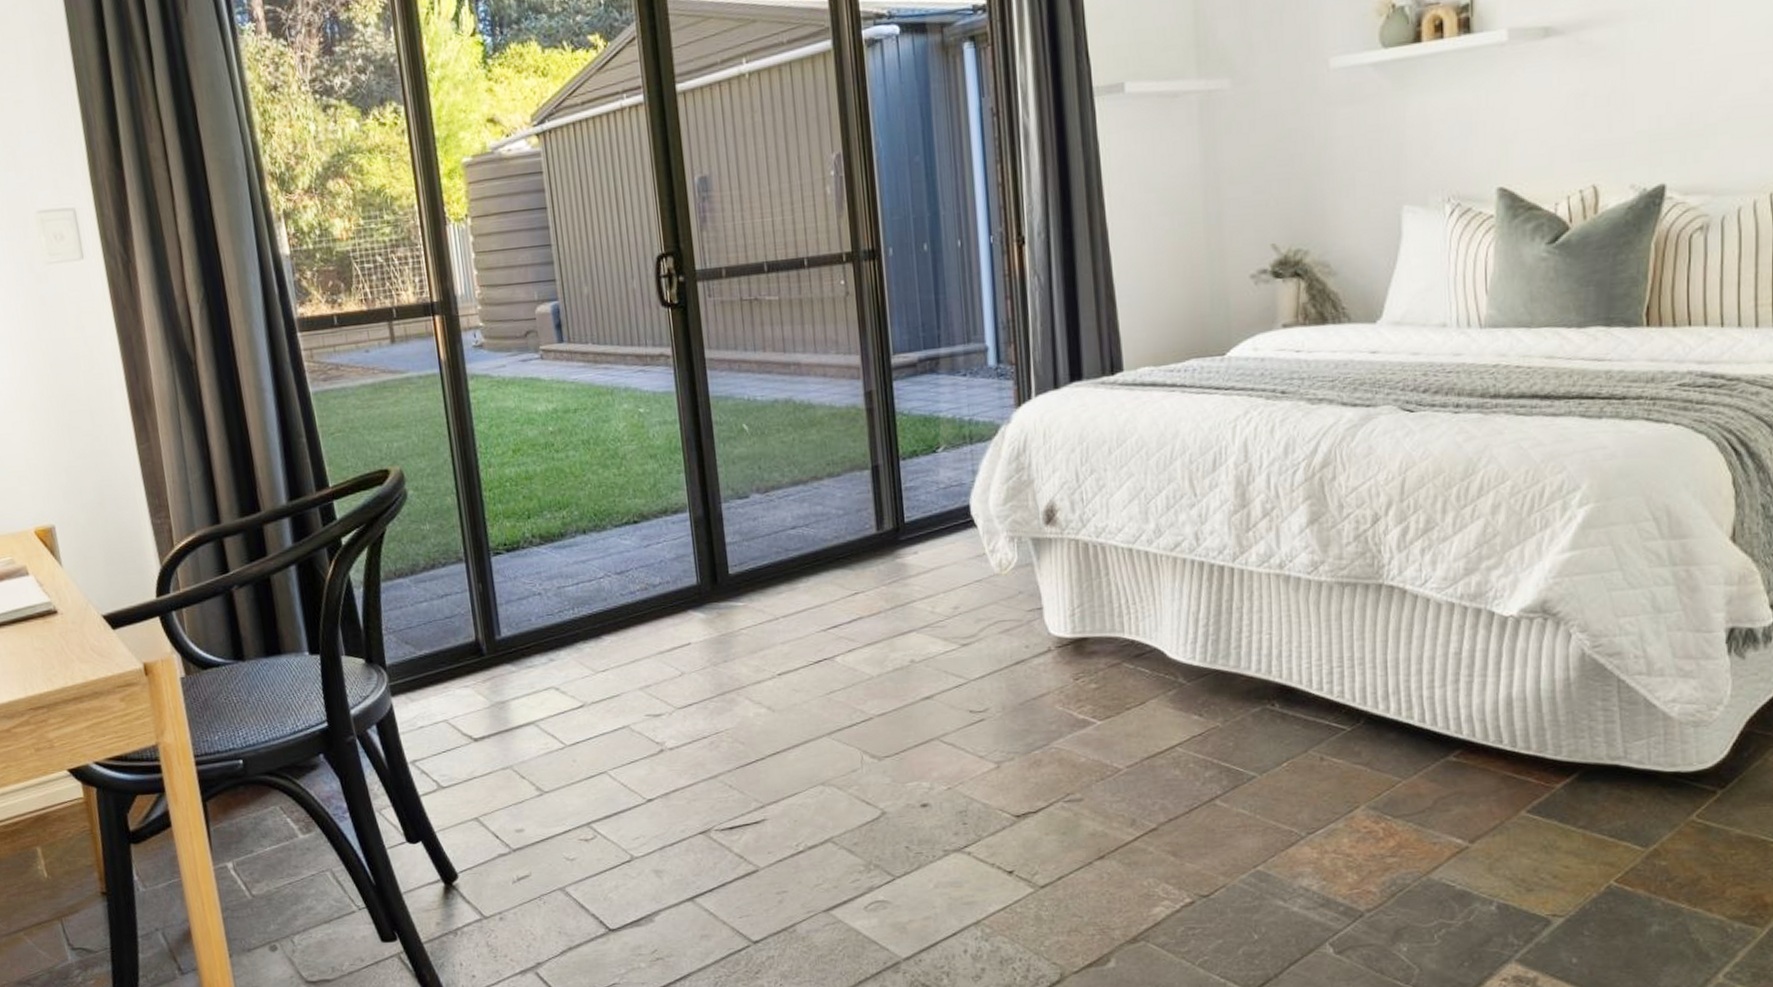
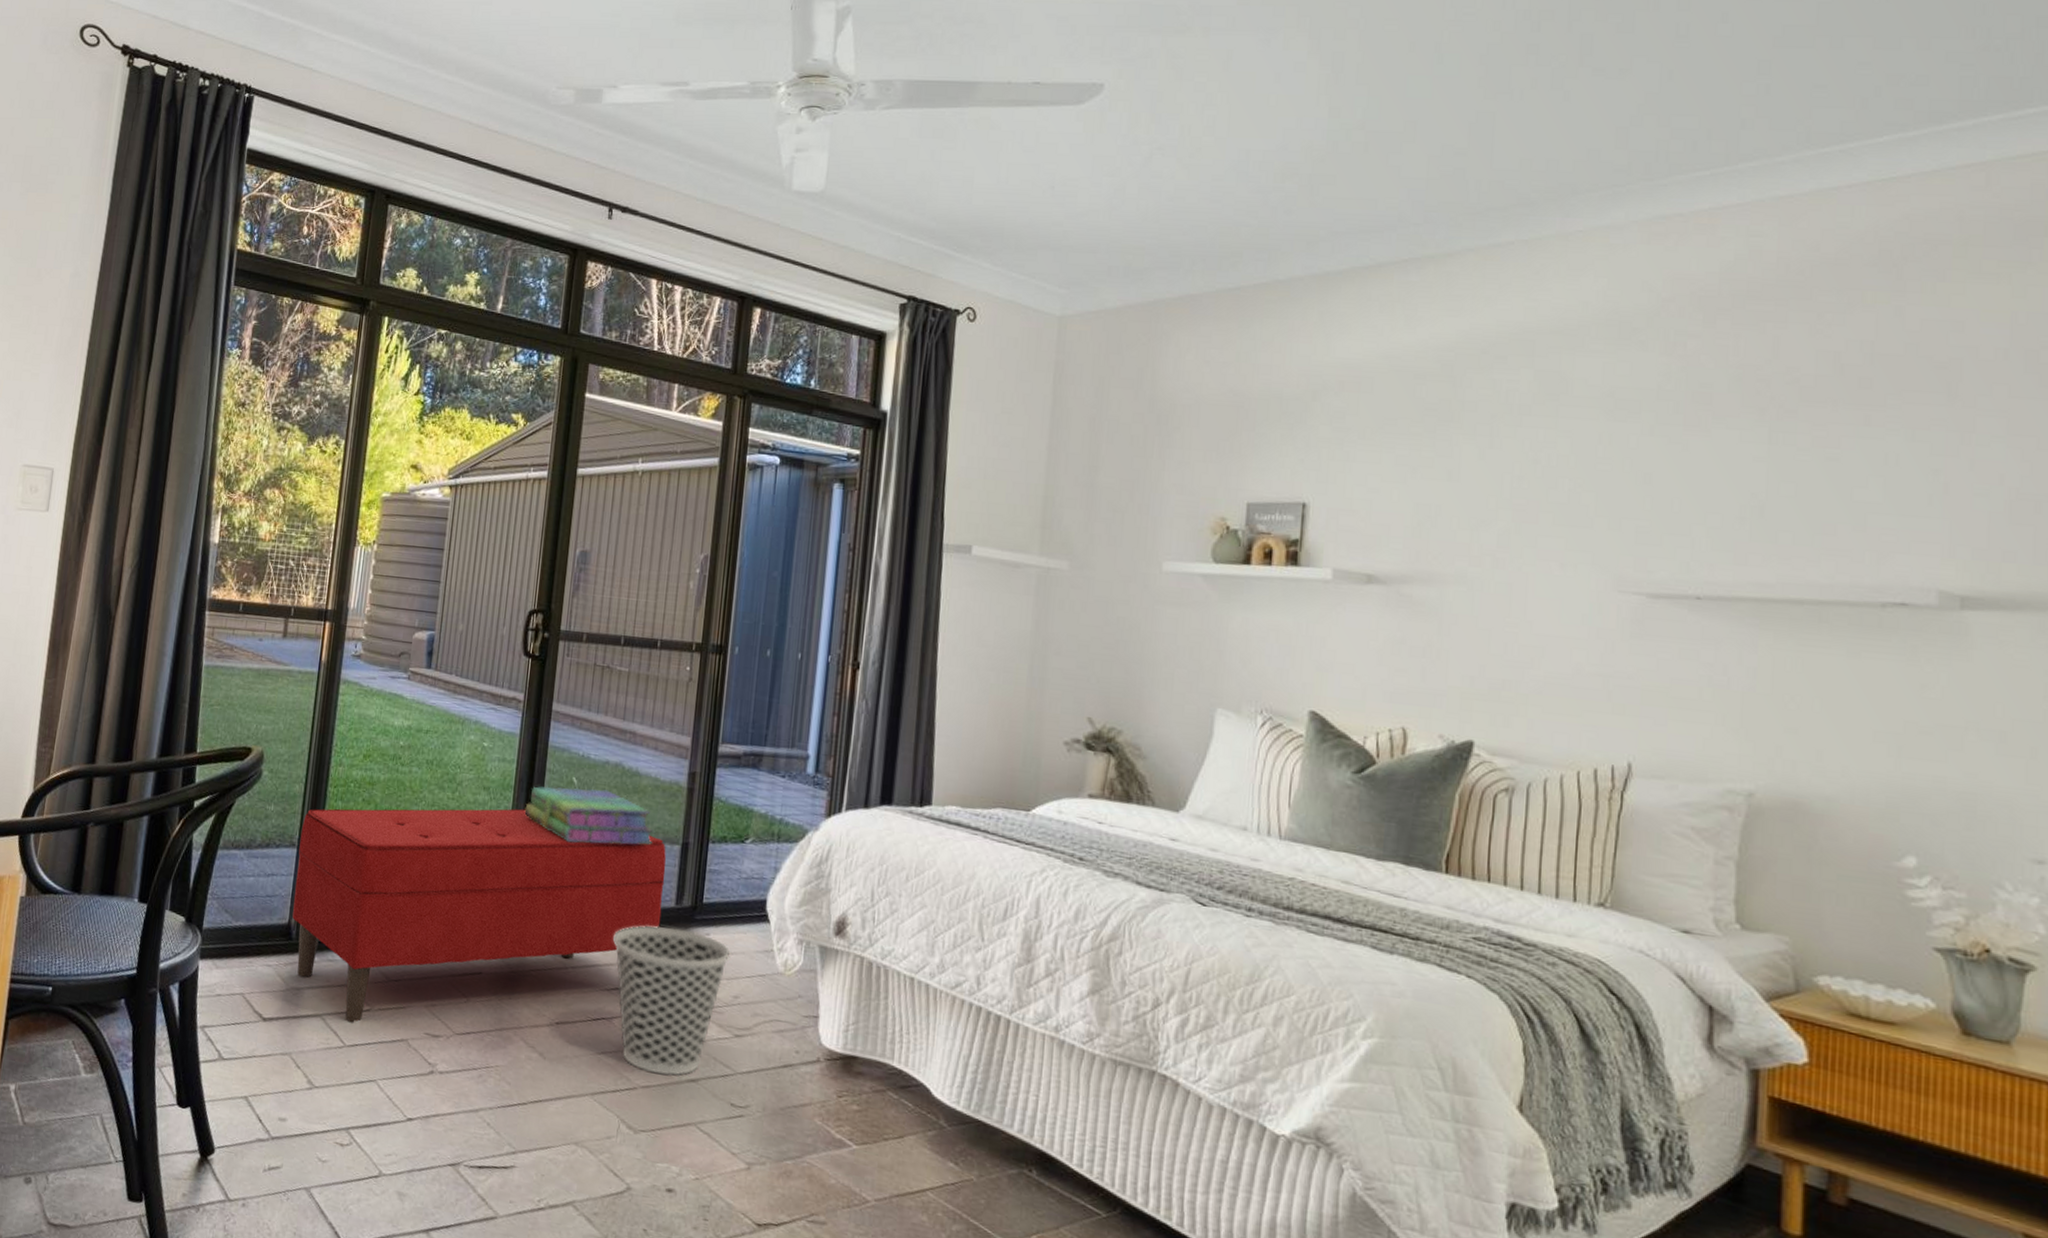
bench: none [464,466,865,723] -> present [292,808,666,1023]
stack of books: none [698,430,840,492] -> present [524,786,653,845]
wastebasket: none [819,553,943,700] -> present [613,926,731,1076]

